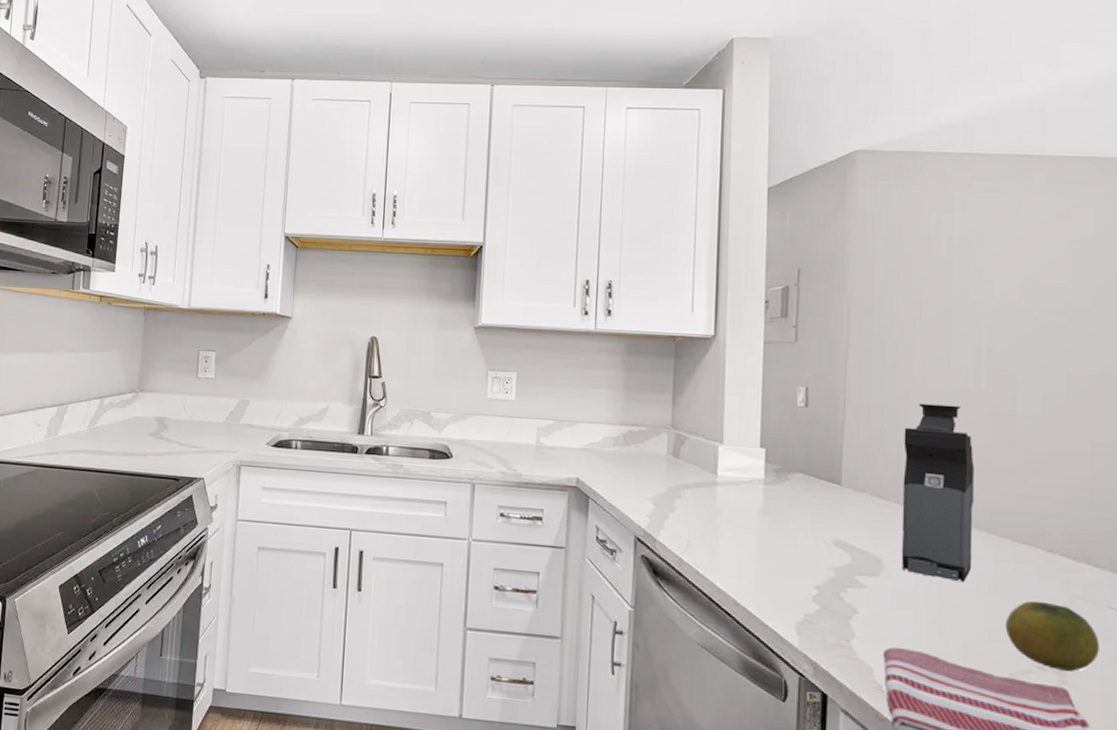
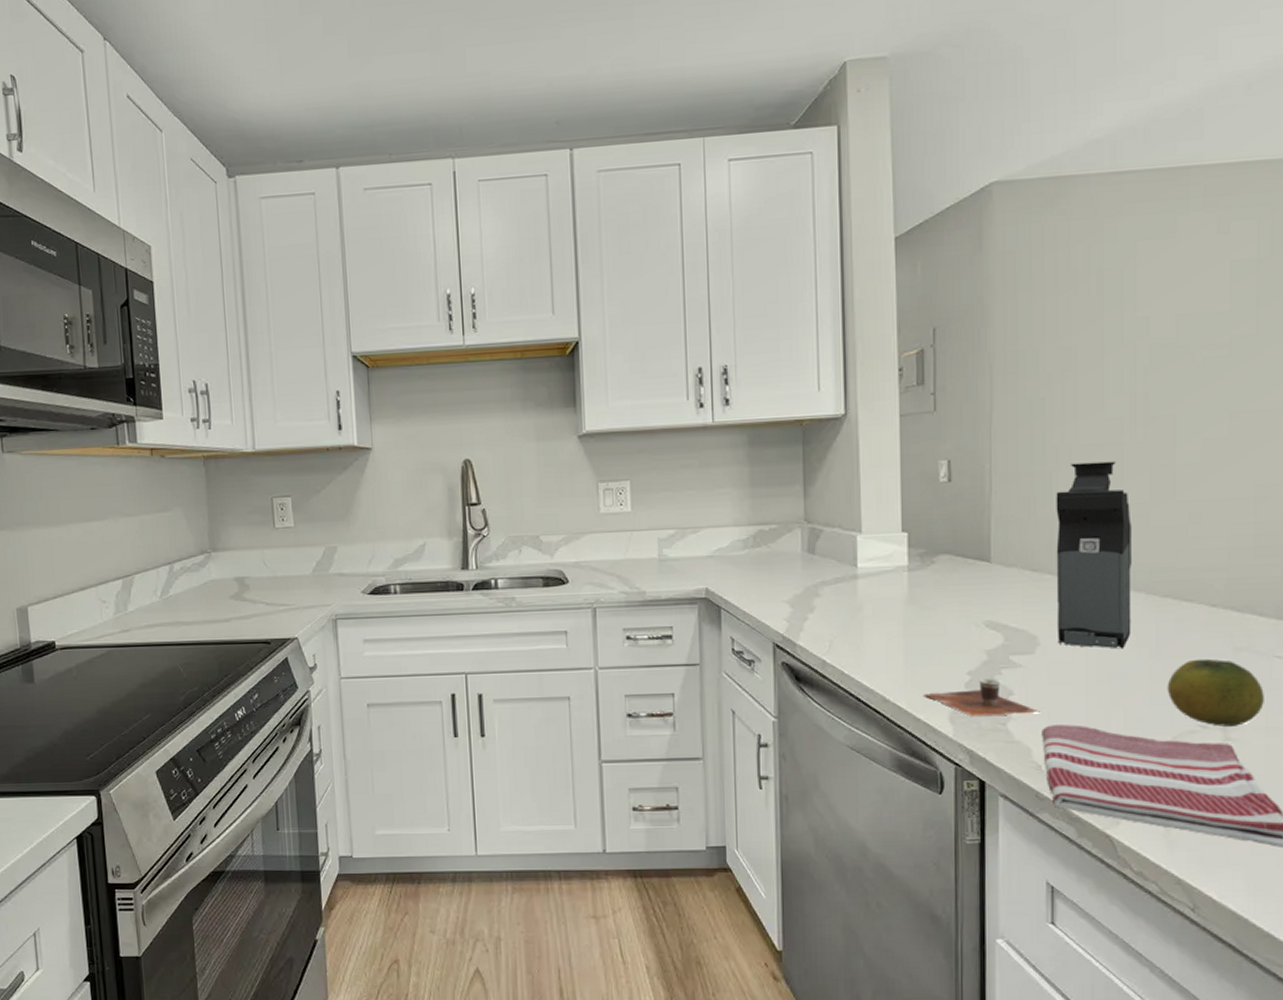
cup: none [772,594,882,634] -> present [923,679,1040,716]

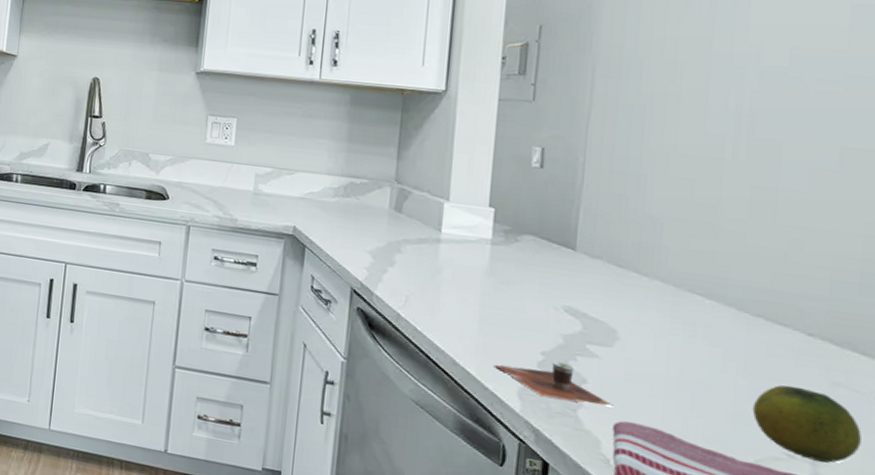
coffee maker: present [1056,461,1131,649] -> none [638,170,727,360]

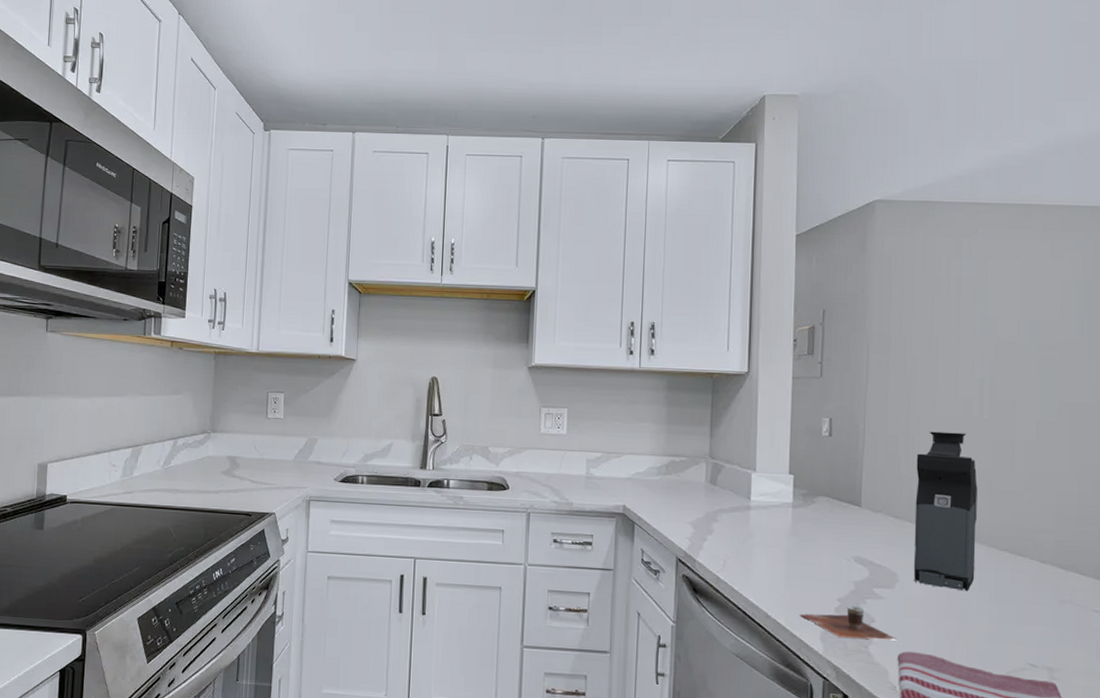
coffee maker: none [638,170,727,360] -> present [913,431,978,592]
fruit: present [752,385,862,463] -> none [1003,606,1084,668]

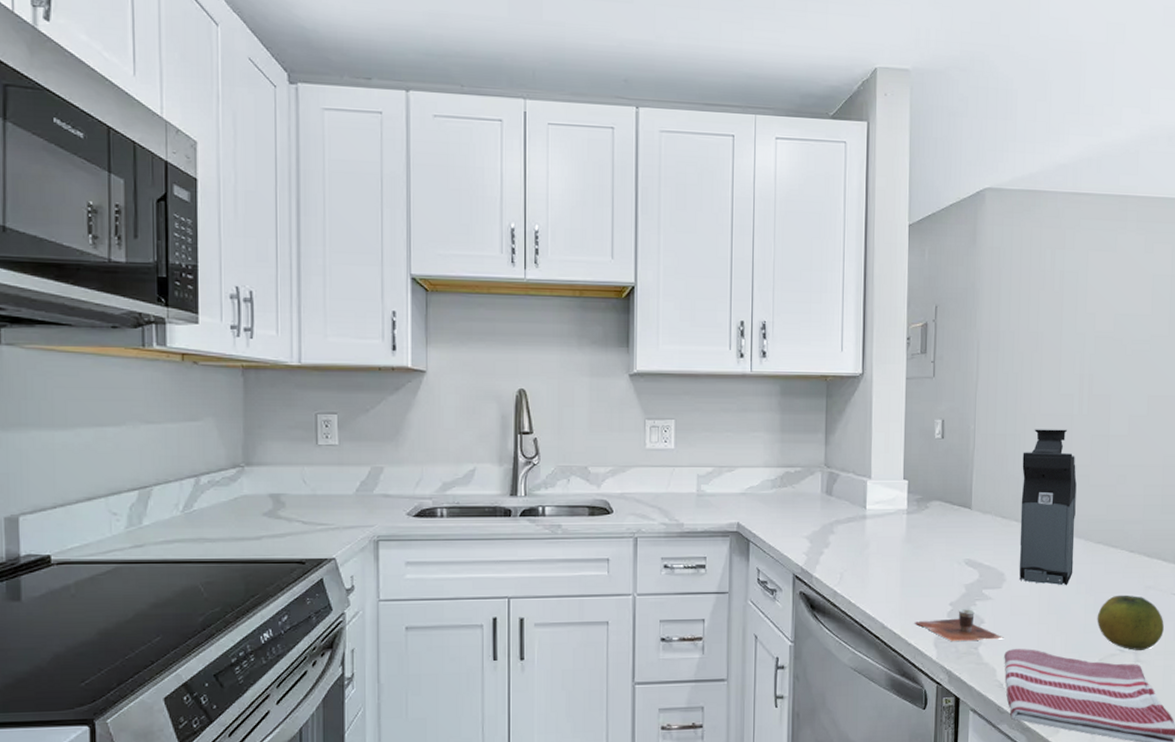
fruit: none [1003,606,1084,668] -> present [1097,595,1164,650]

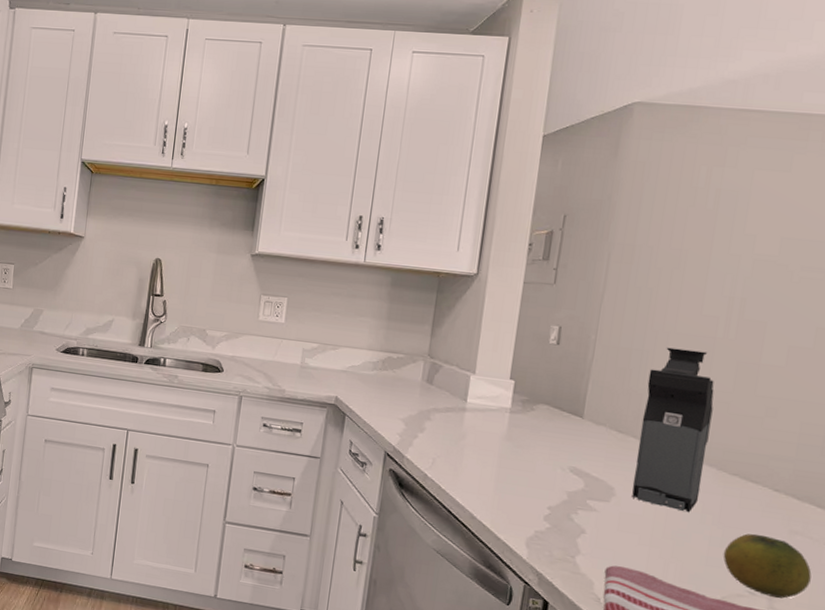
cup: present [914,609,1003,641] -> none [506,515,606,553]

